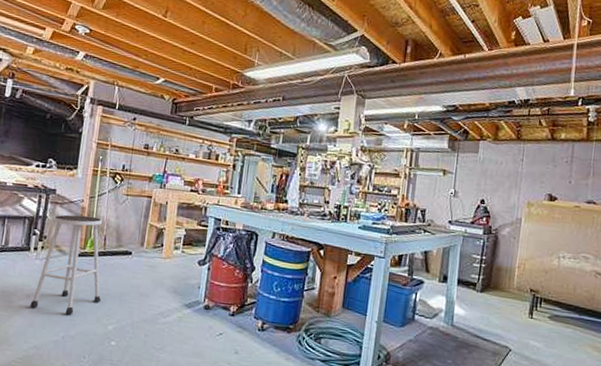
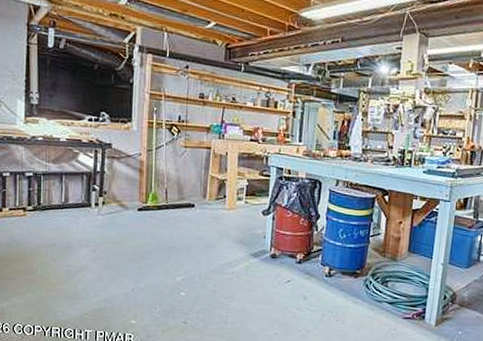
stool: present [30,214,103,315] -> none [97,169,167,268]

